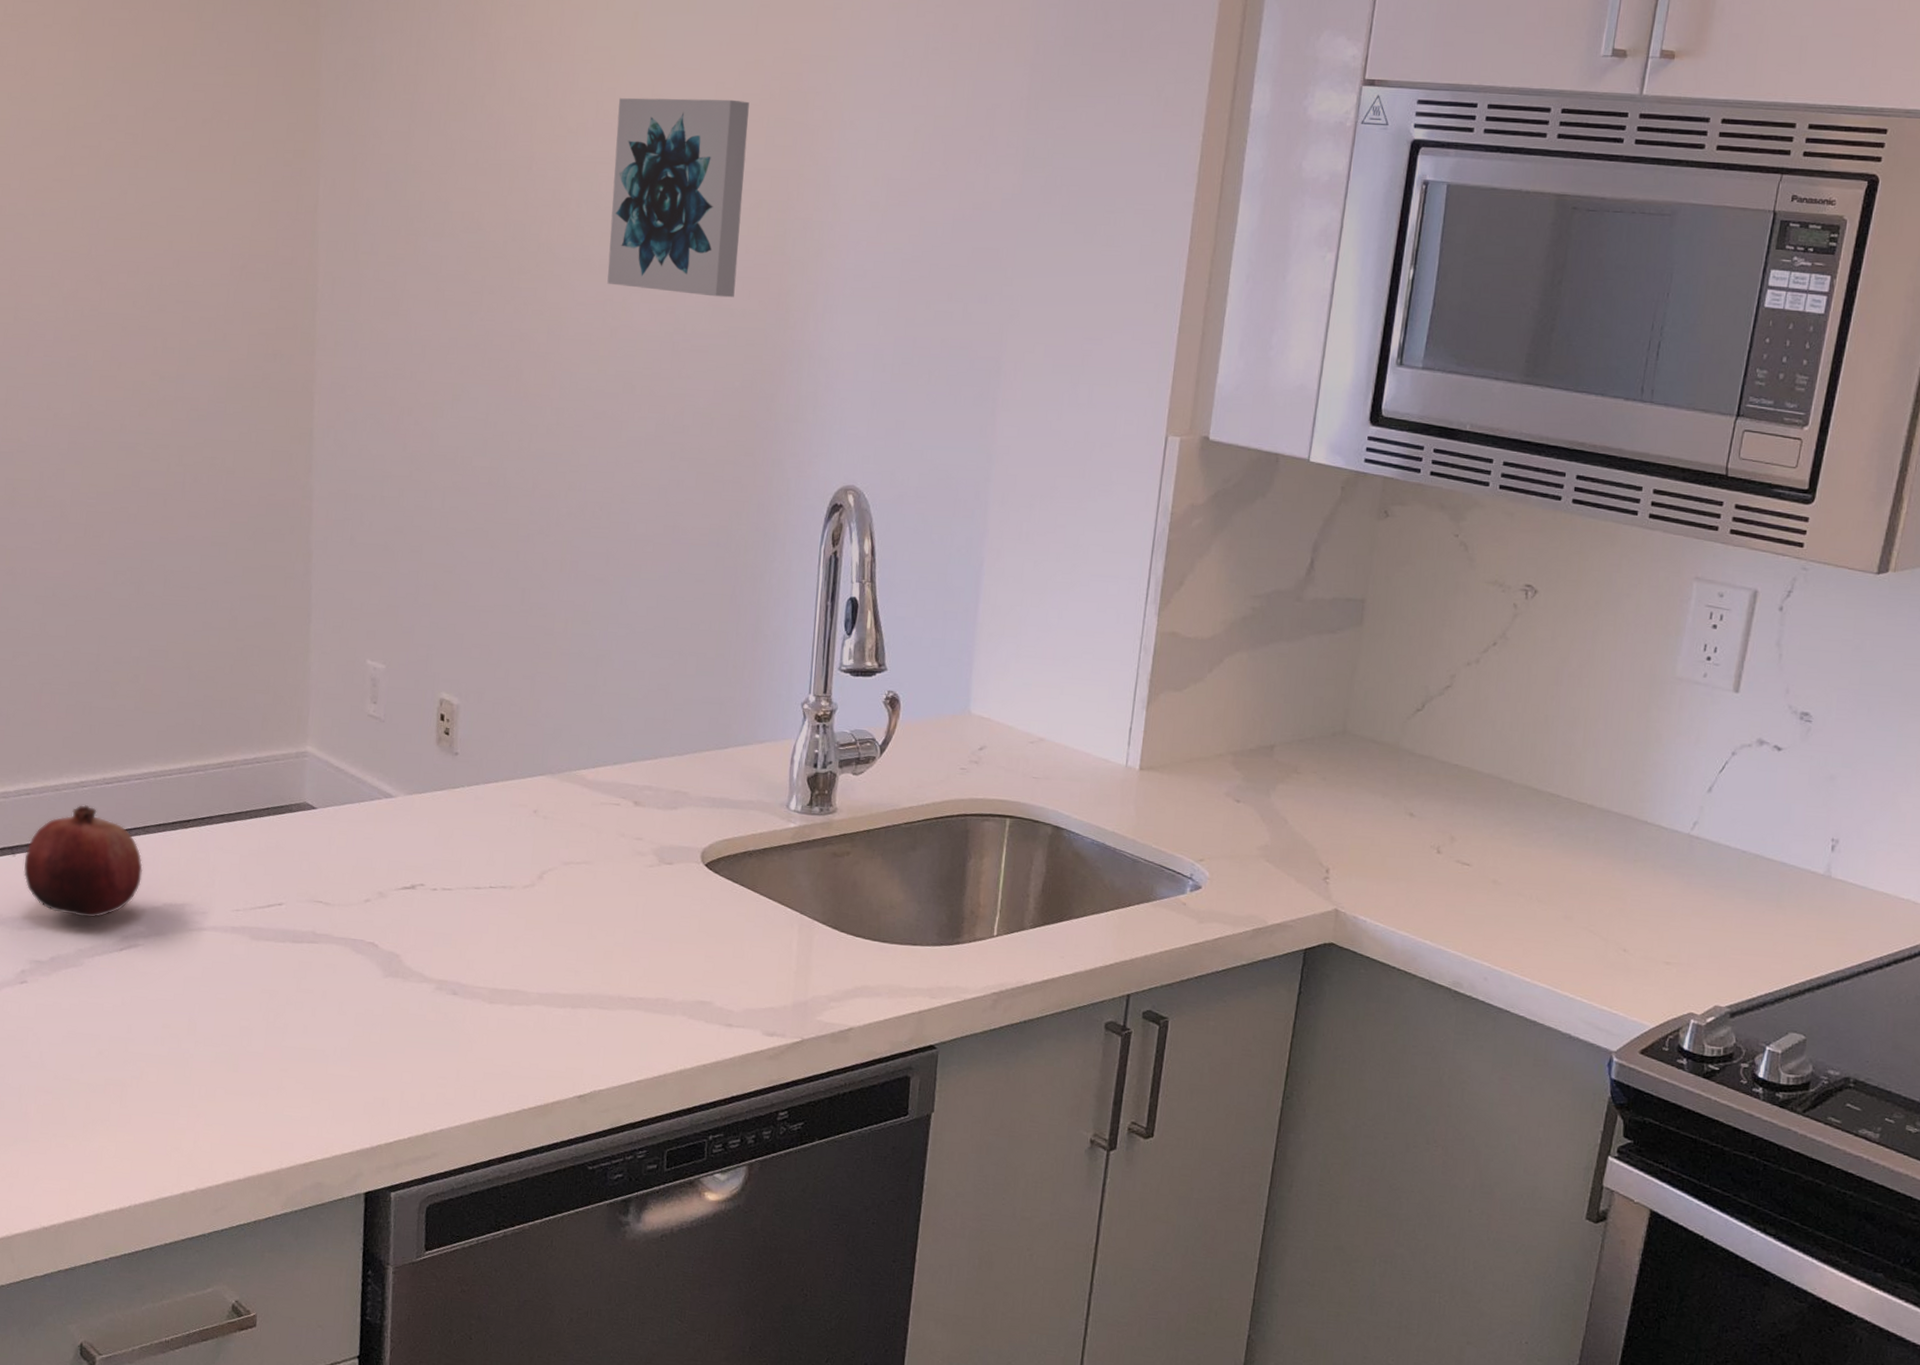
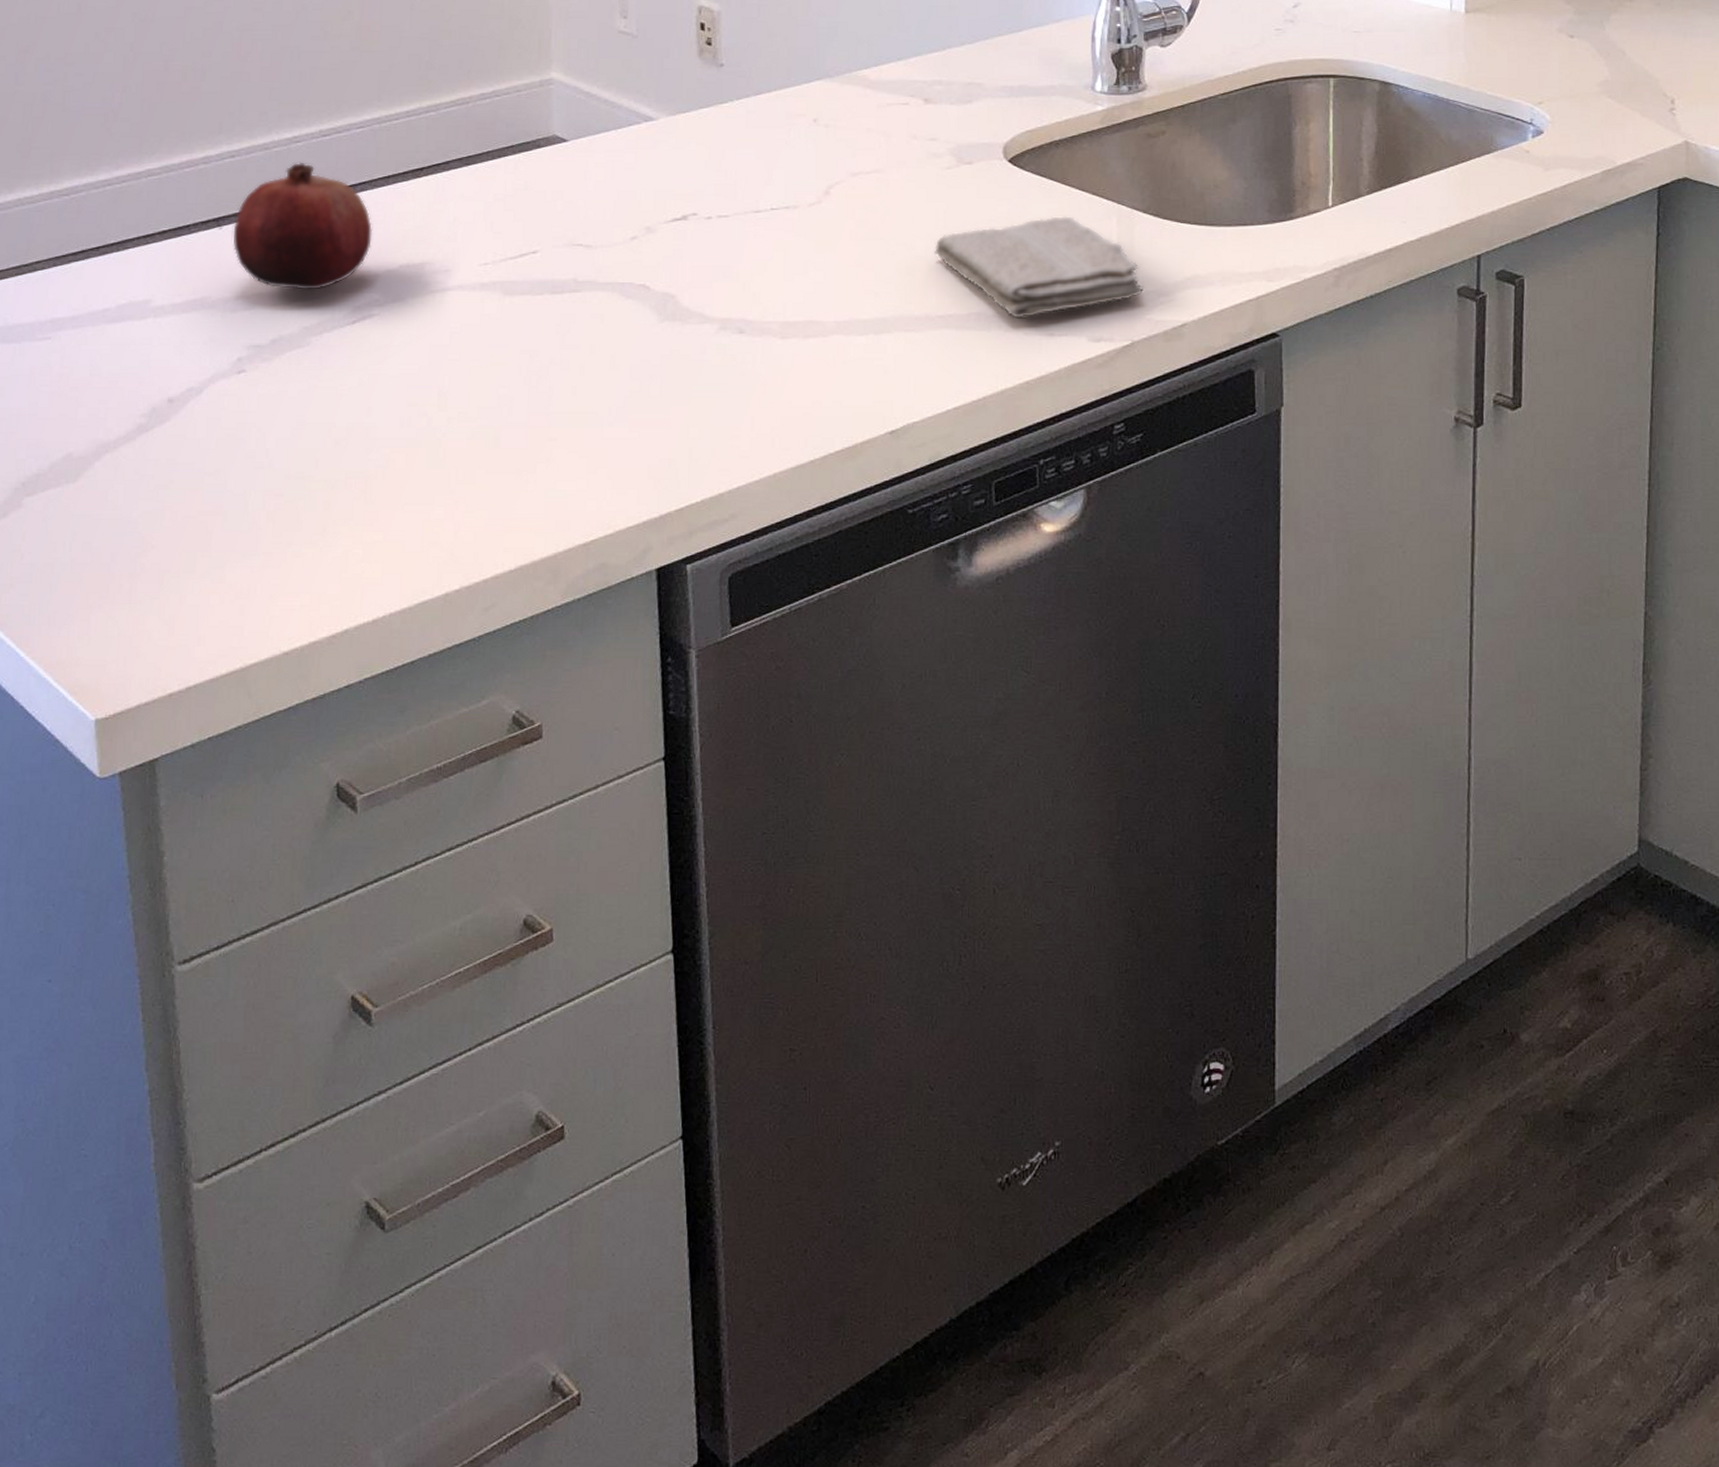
washcloth: none [631,919,817,1008] -> present [934,216,1143,318]

